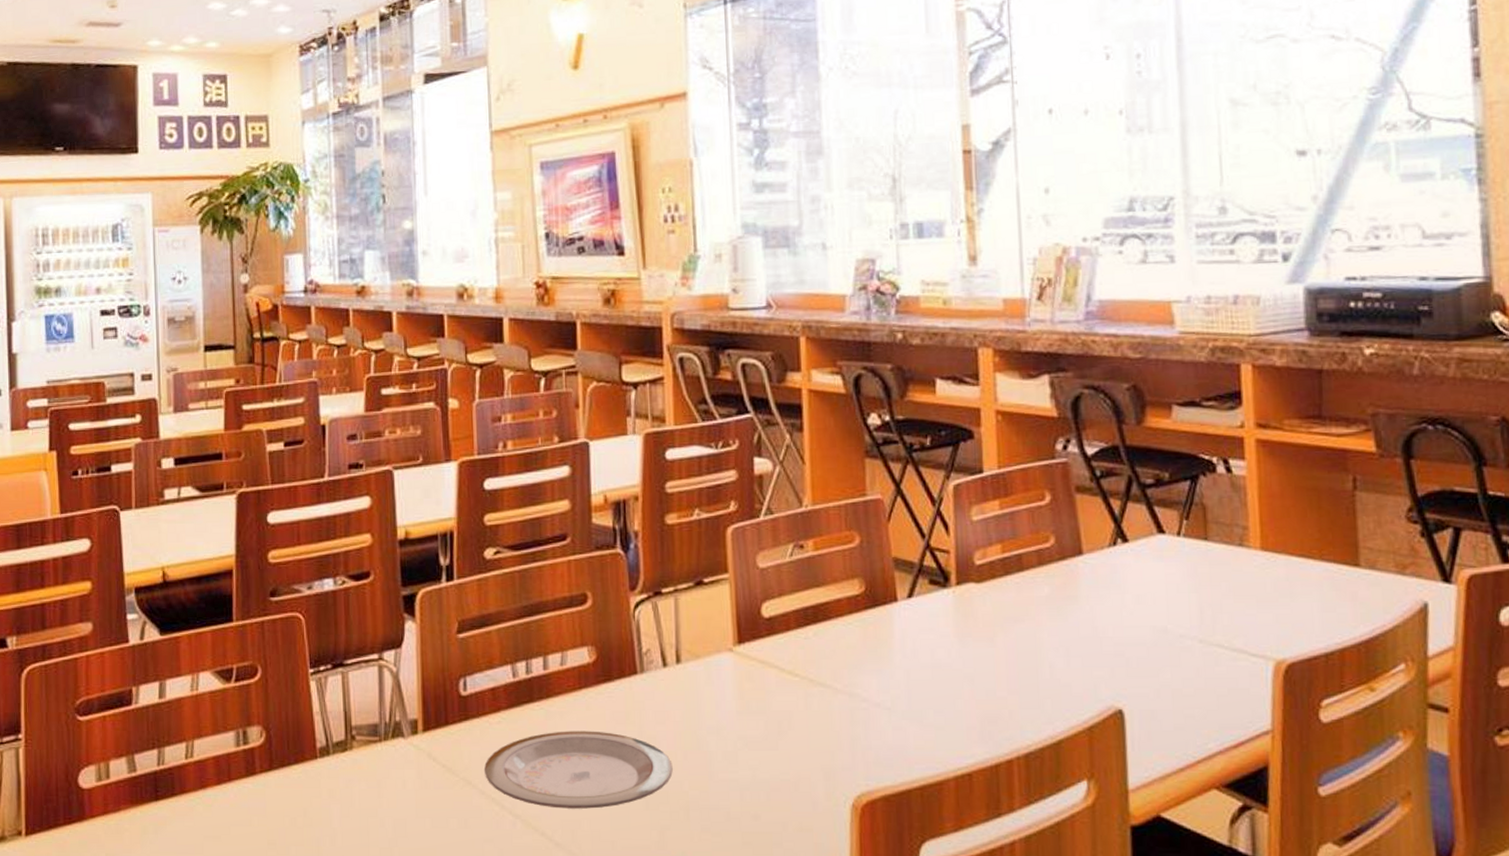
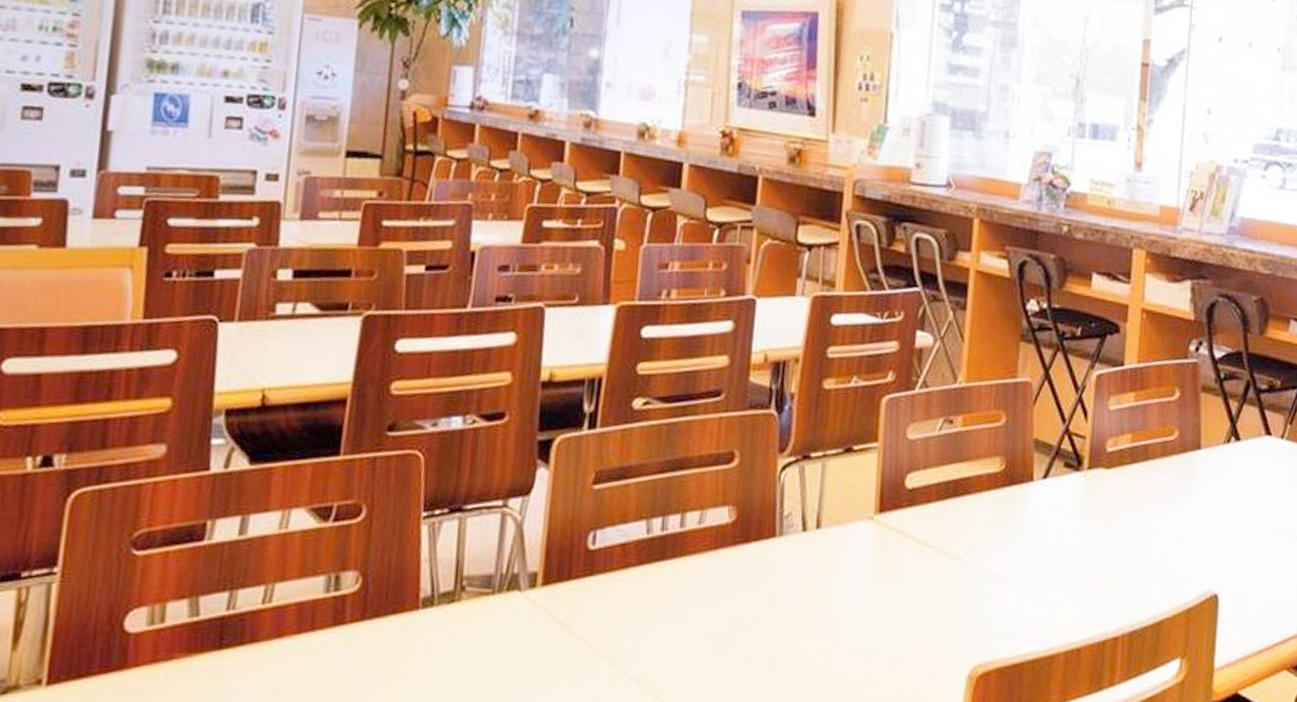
plate: present [483,731,673,809] -> none [603,591,800,672]

